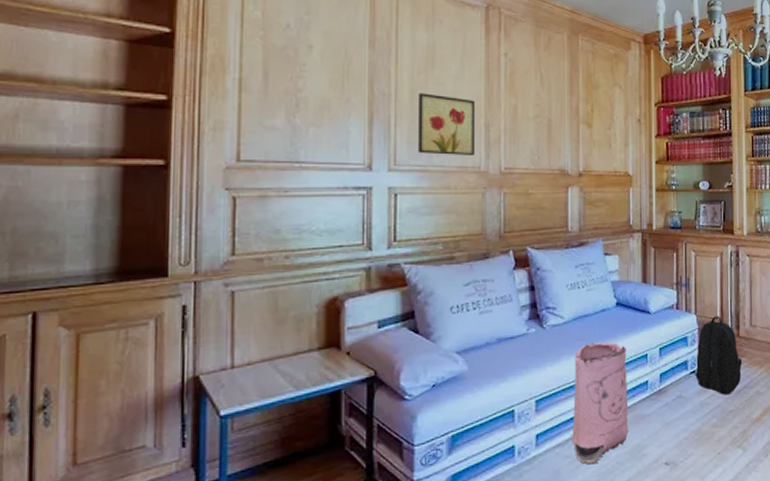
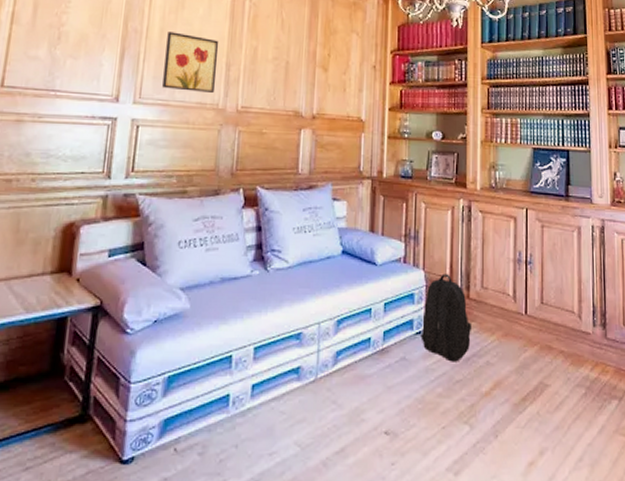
bag: present [572,341,629,465] -> none [288,290,350,424]

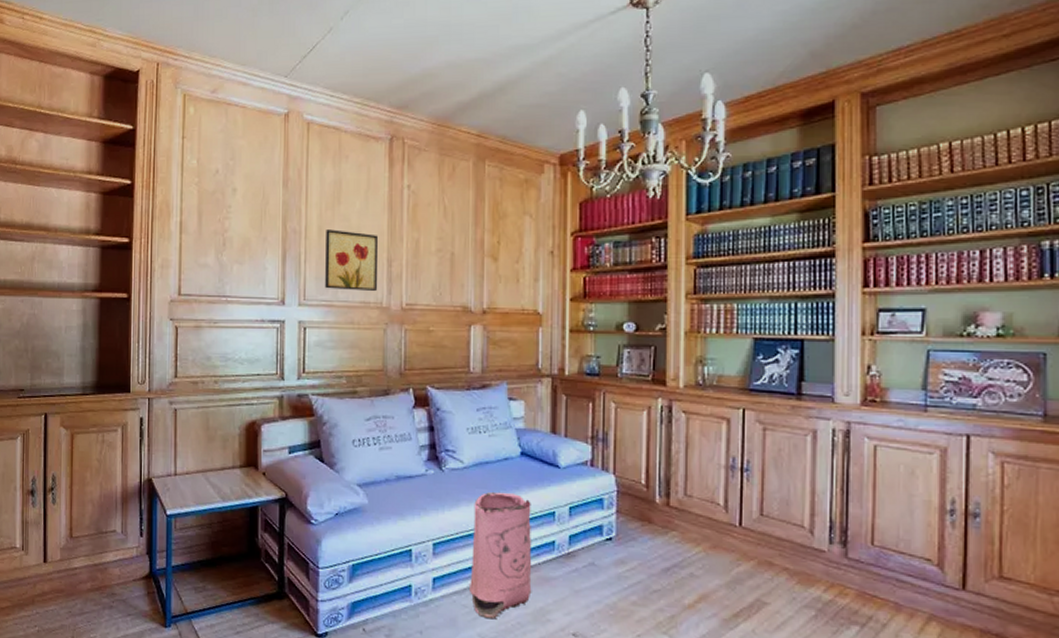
bag: none [288,290,350,424] -> present [470,491,532,619]
backpack: present [420,273,472,362] -> none [611,479,673,571]

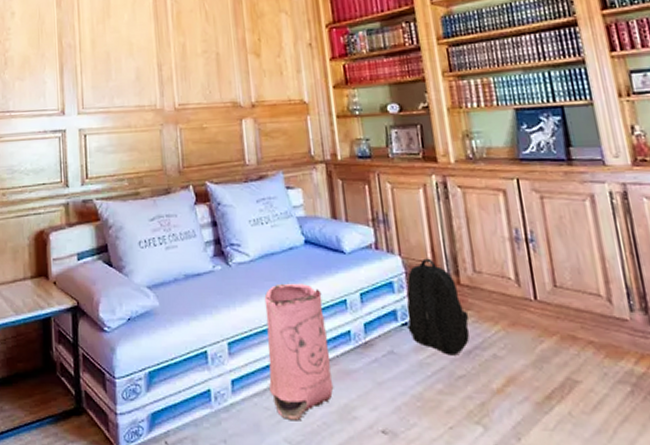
wall art: present [325,229,379,292] -> none [99,41,150,97]
backpack: none [611,479,673,571] -> present [406,258,469,356]

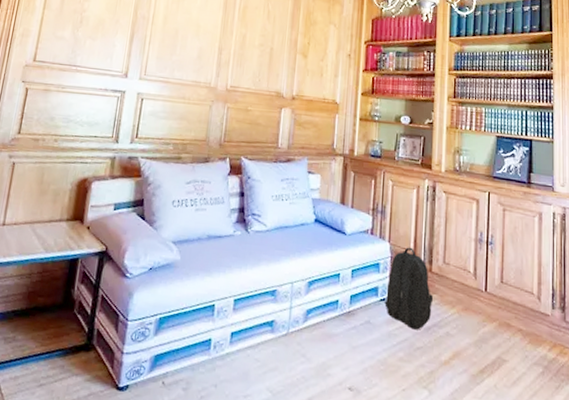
bag: present [264,282,334,421] -> none [262,253,321,373]

